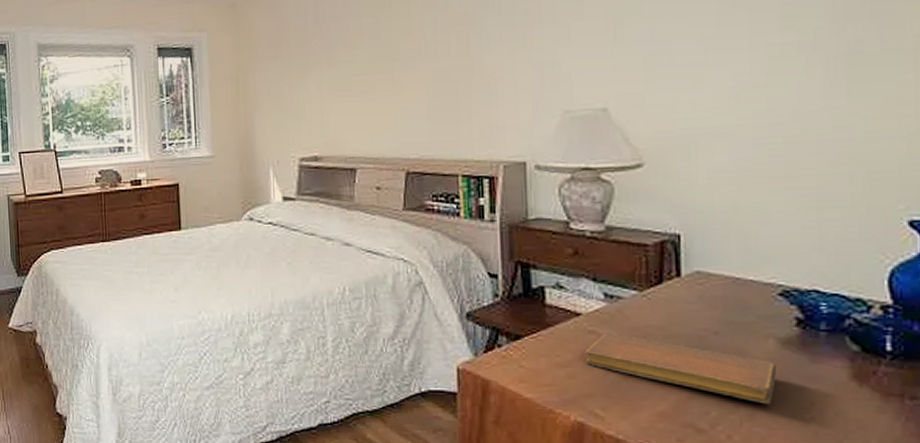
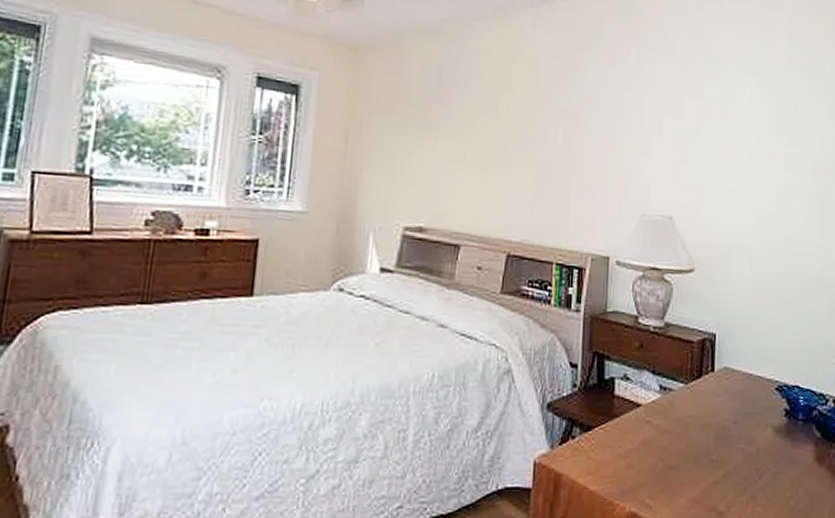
notebook: present [585,332,777,405] -> none [641,423,772,486]

